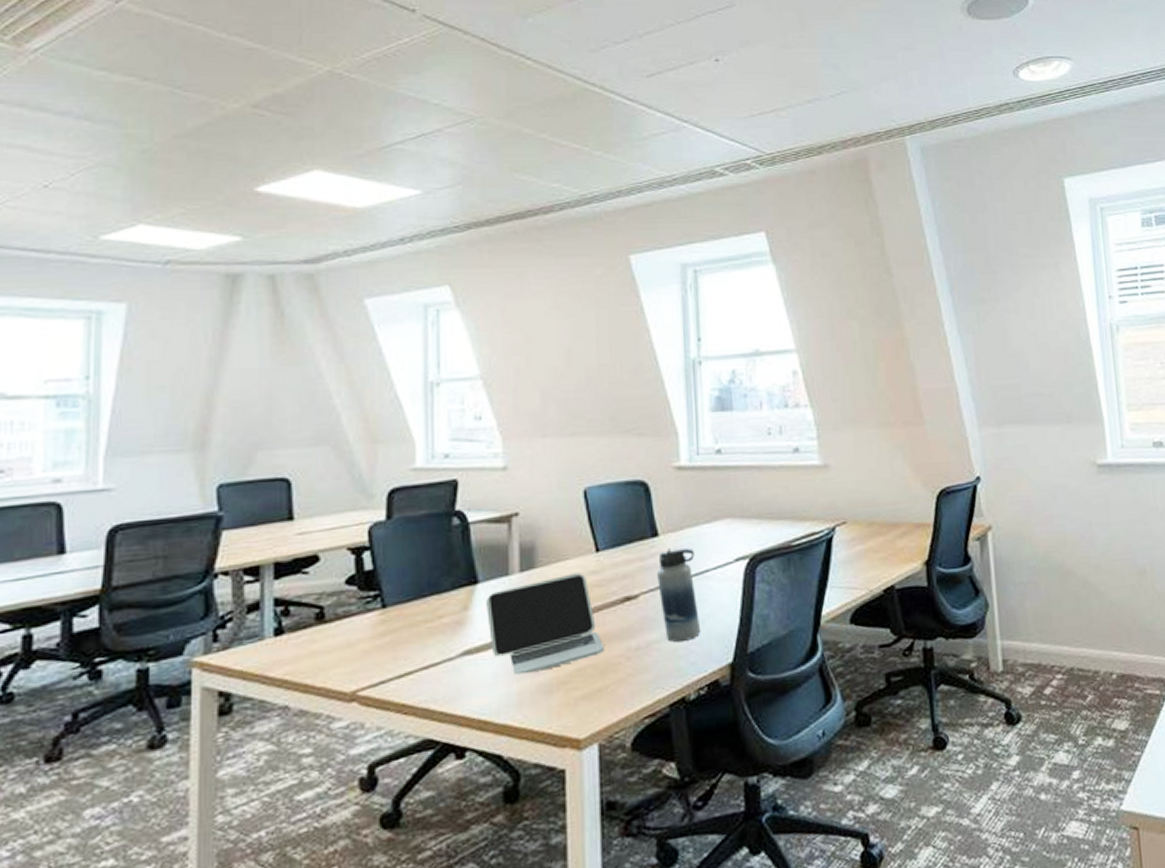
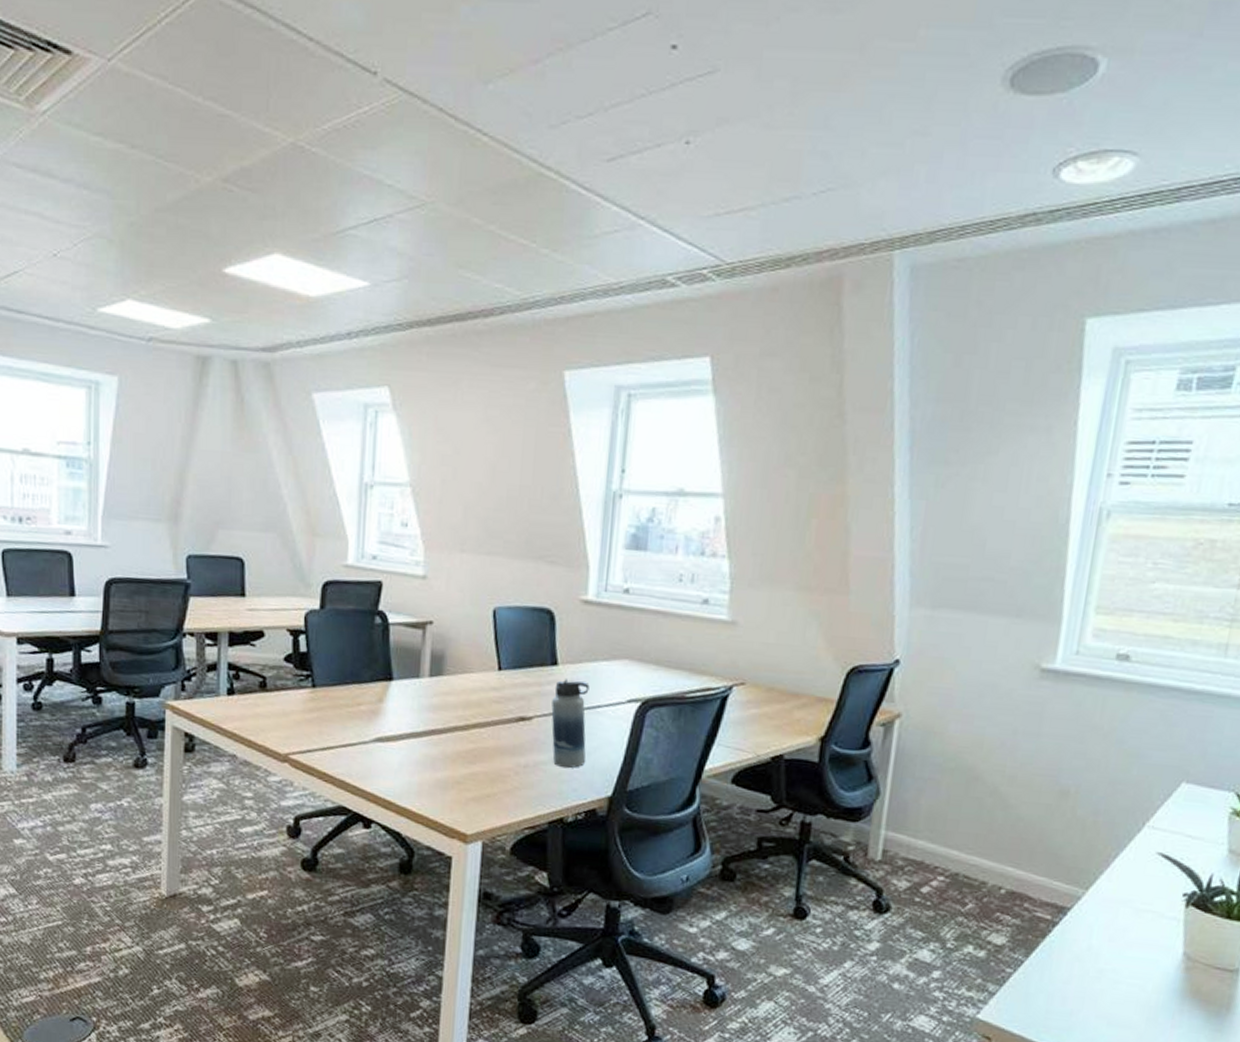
laptop: present [486,572,604,675] -> none [398,686,496,769]

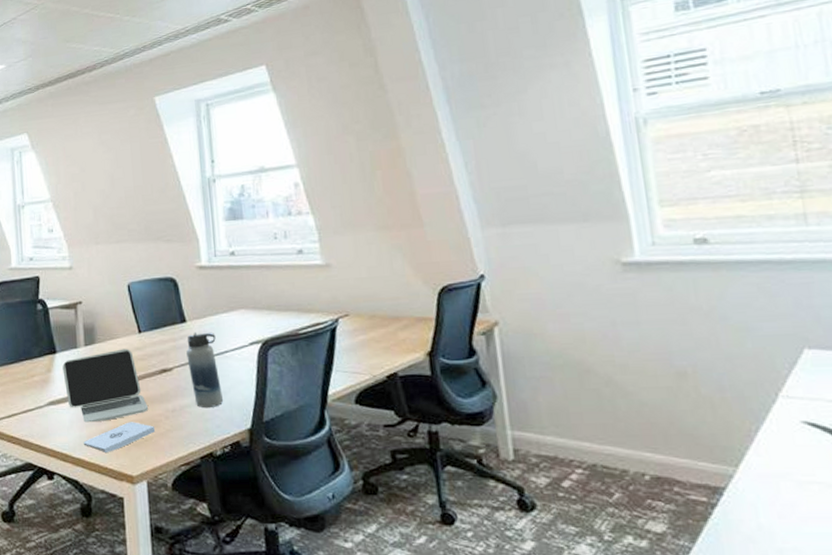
laptop: none [398,686,496,769] -> present [62,348,148,423]
notepad: none [412,772,501,806] -> present [83,422,156,453]

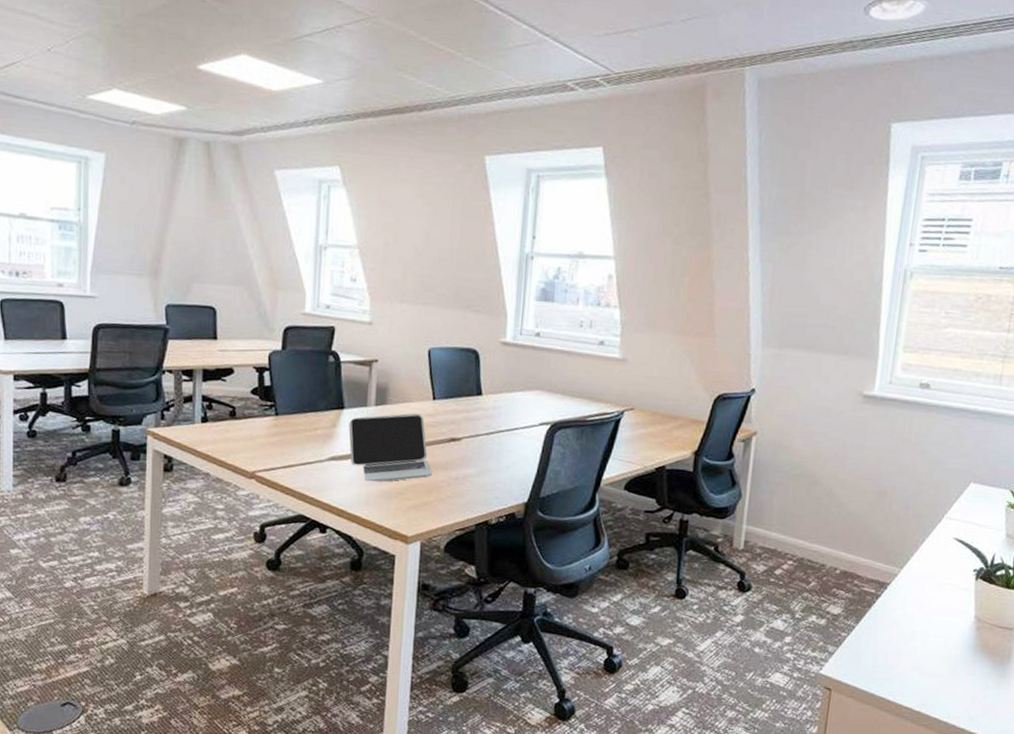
notepad: present [83,422,156,453] -> none [361,485,436,513]
water bottle: present [186,331,224,409] -> none [477,405,508,480]

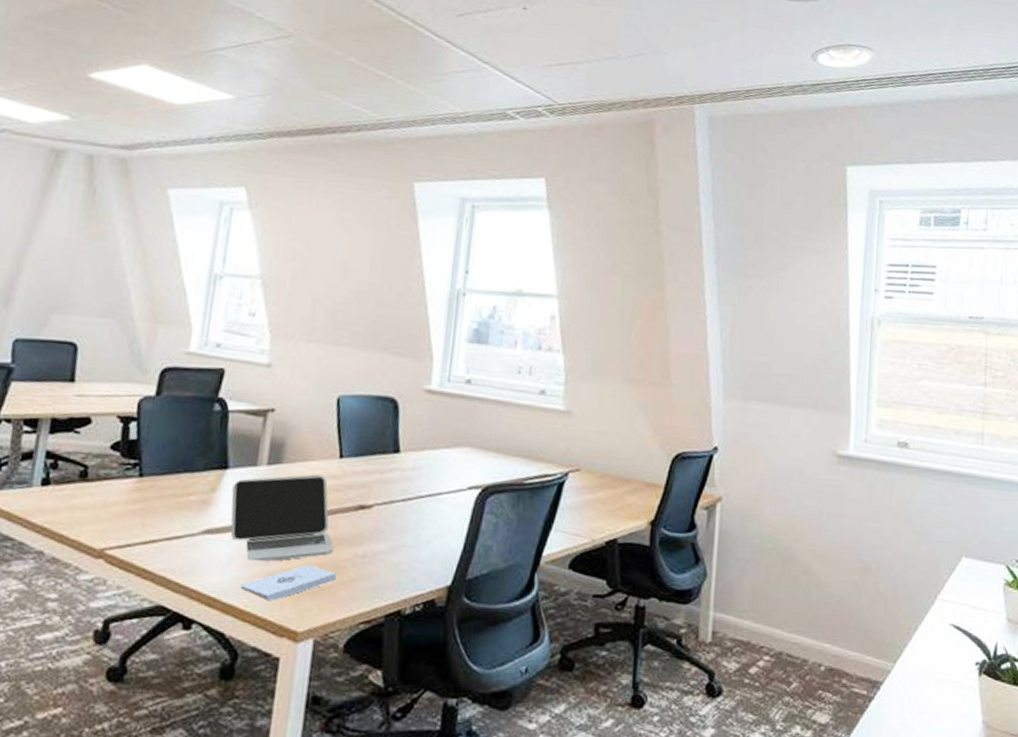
notepad: none [361,485,436,513] -> present [240,565,337,601]

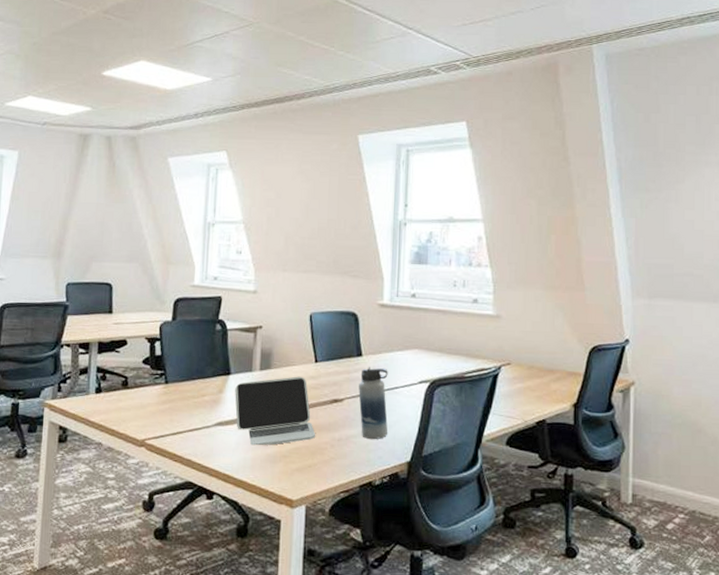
notepad: present [240,565,337,601] -> none [247,447,320,477]
water bottle: none [392,465,431,558] -> present [358,366,388,440]

